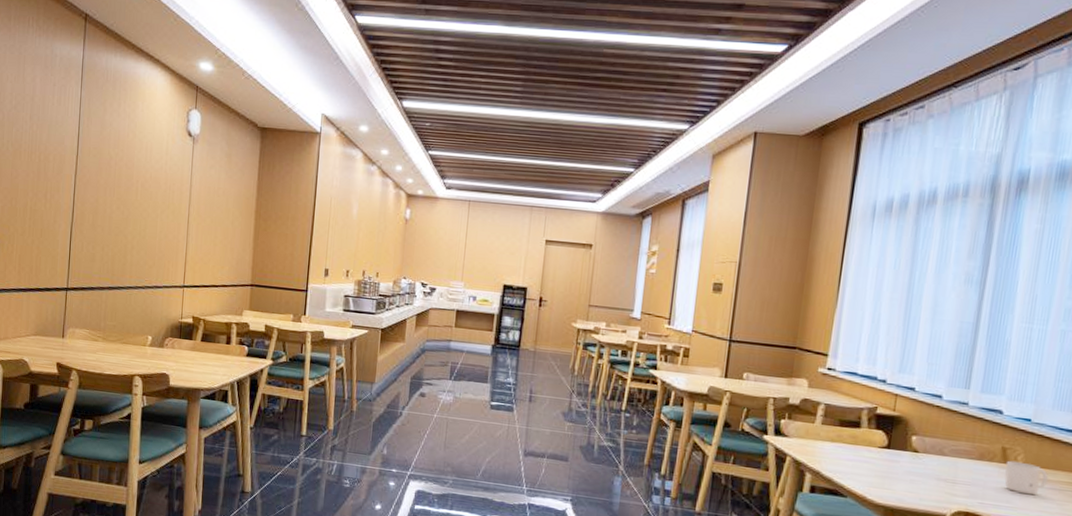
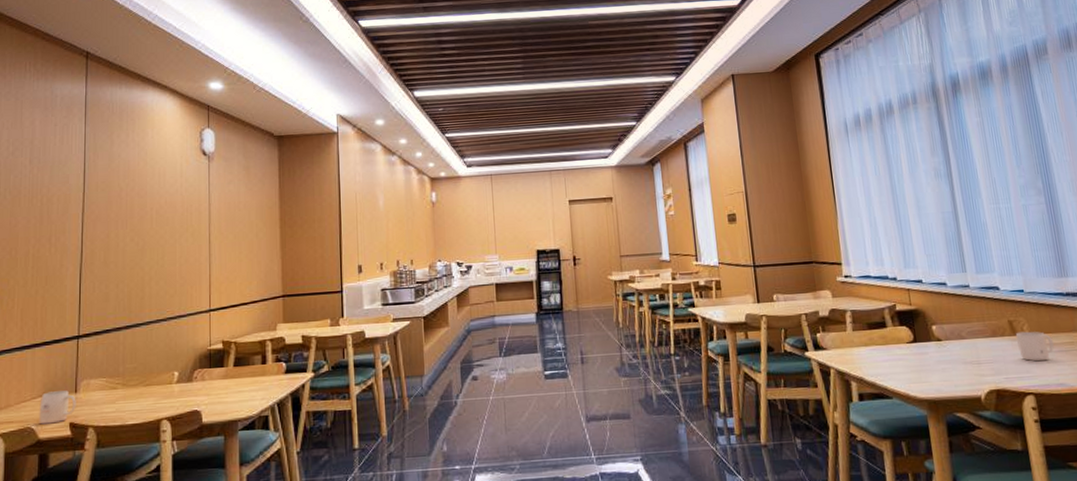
mug: none [31,332,63,361] -> present [39,390,76,425]

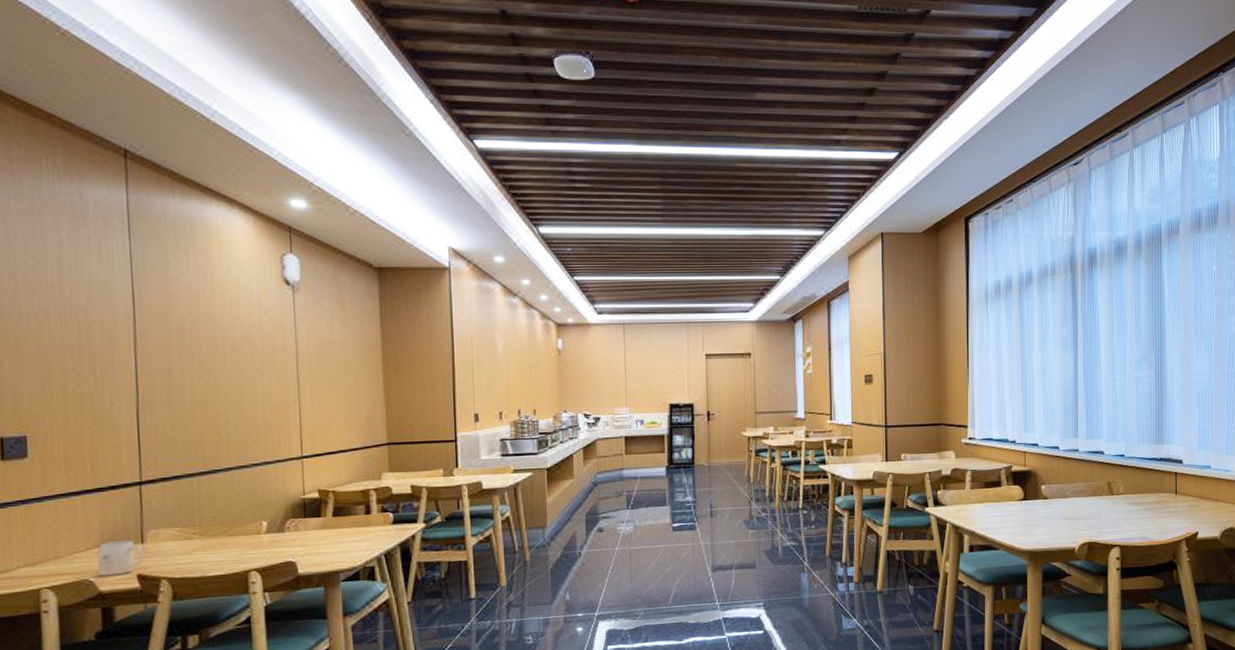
mug: present [1015,331,1054,362] -> none [1112,491,1142,518]

